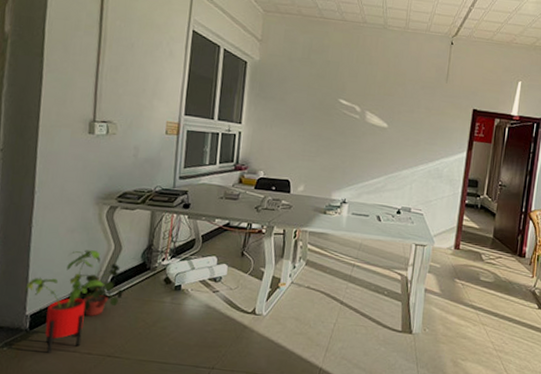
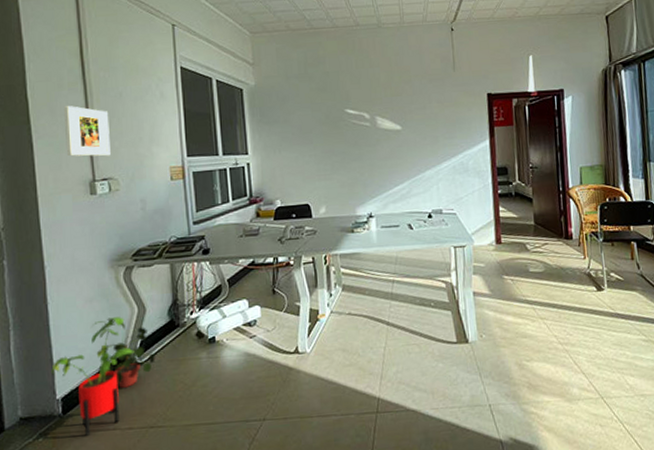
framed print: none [72,45,119,101] -> present [63,105,111,157]

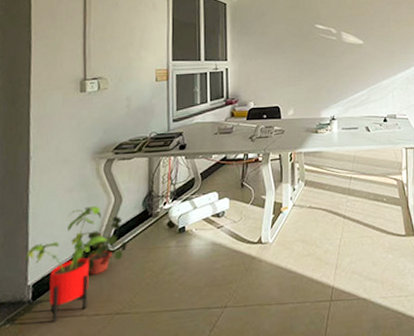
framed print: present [63,105,111,157] -> none [61,11,104,58]

